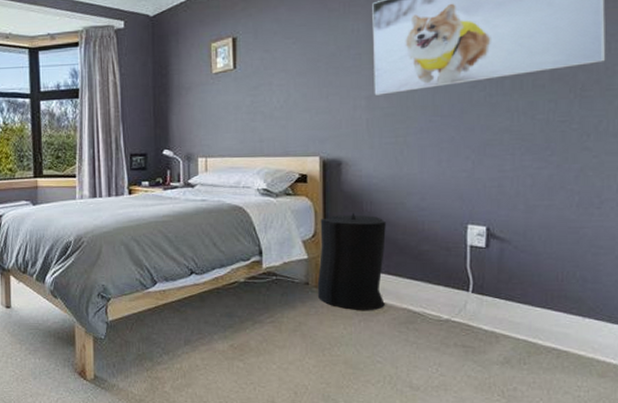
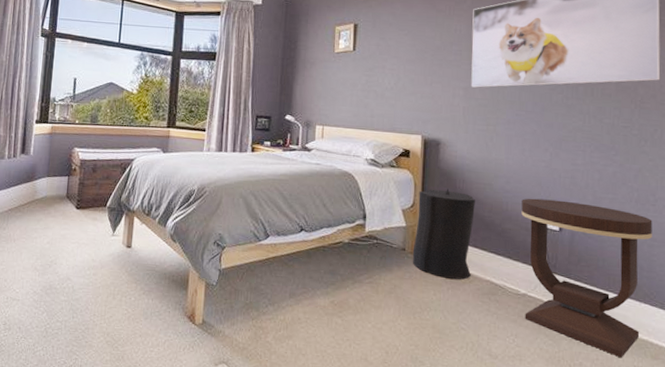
side table: none [440,213,598,379] -> present [521,198,652,358]

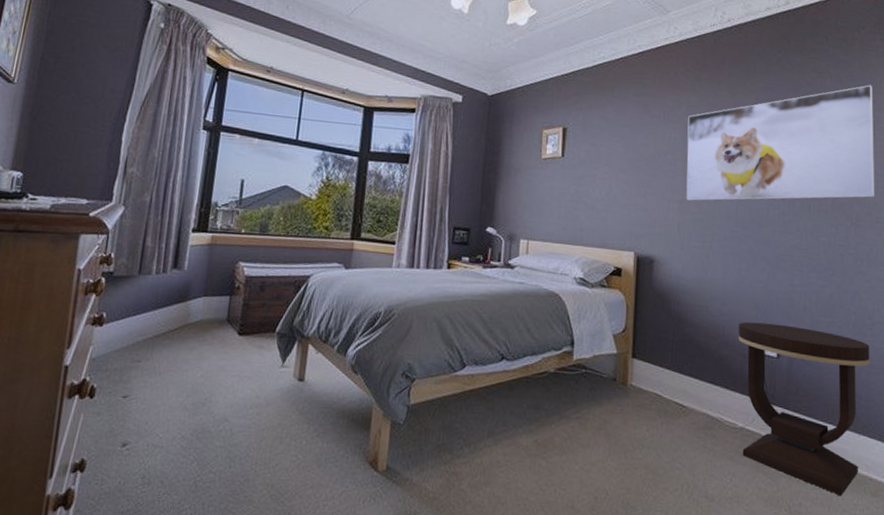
trash can: present [412,189,475,280] -> none [623,311,691,413]

